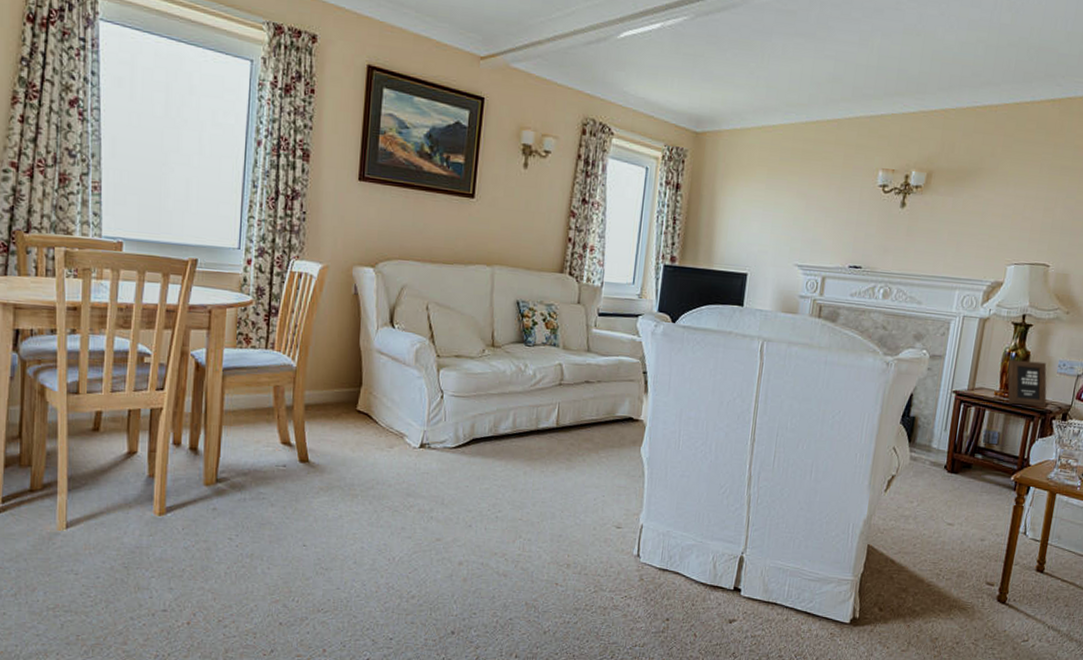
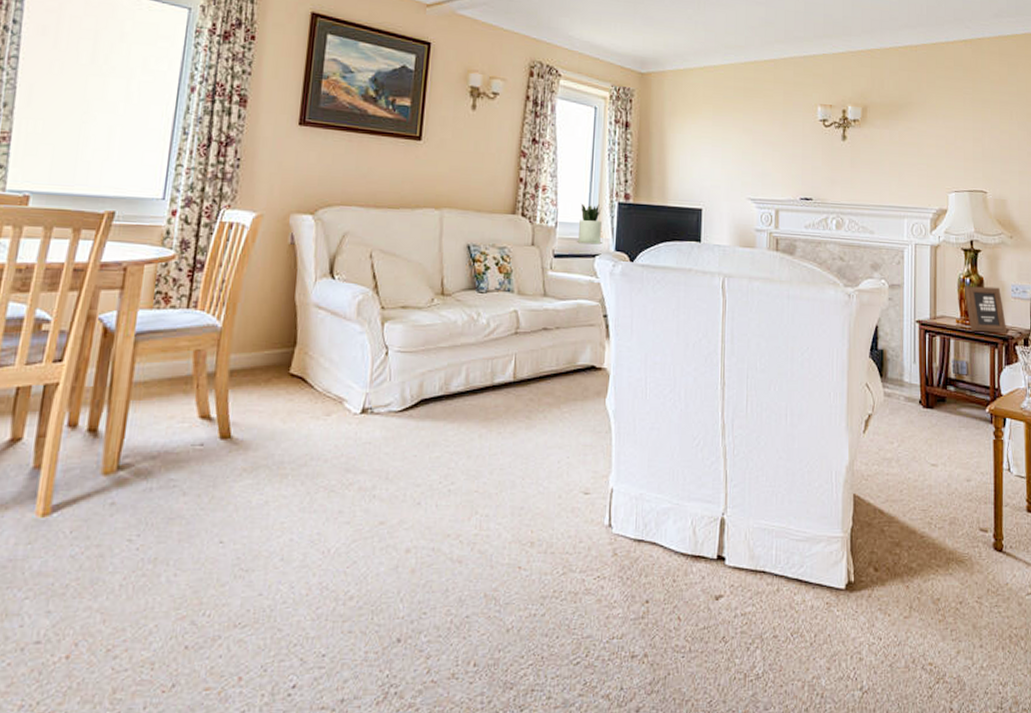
planter: none [620,264,648,306] -> present [576,203,603,245]

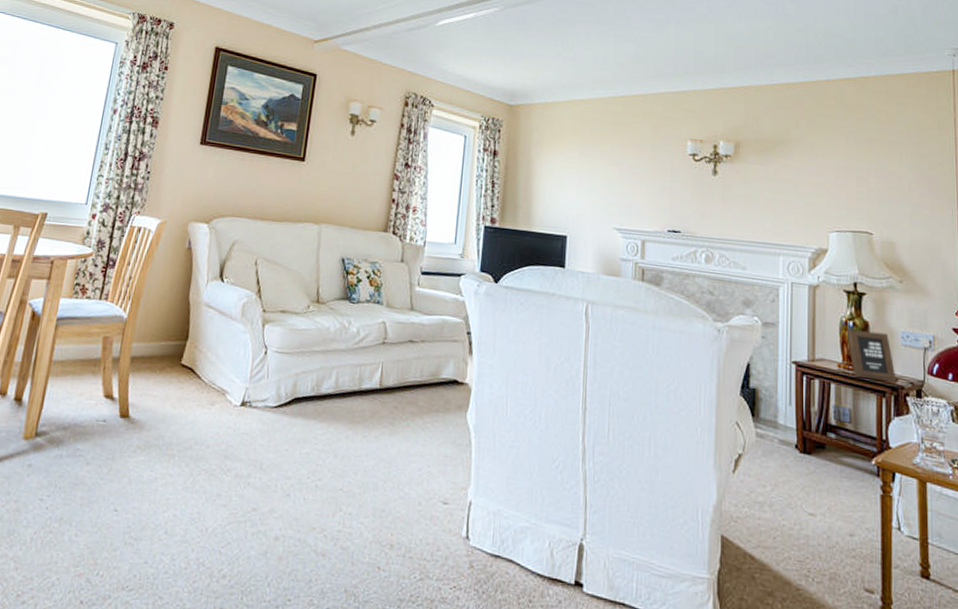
planter: present [576,203,603,245] -> none [443,225,469,265]

